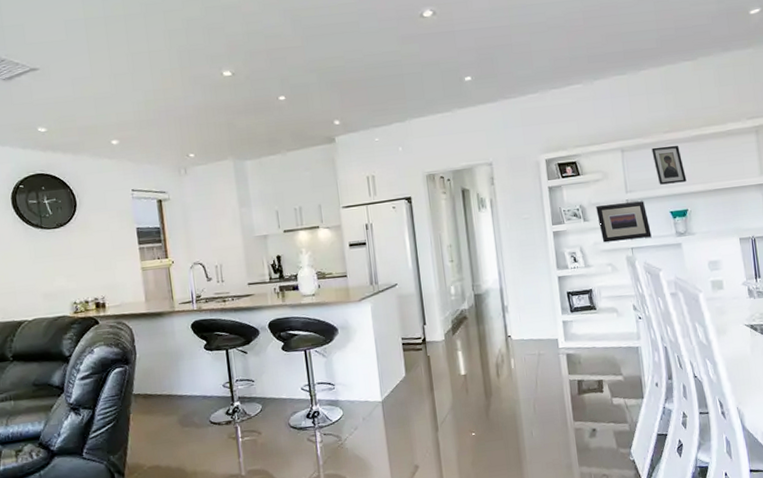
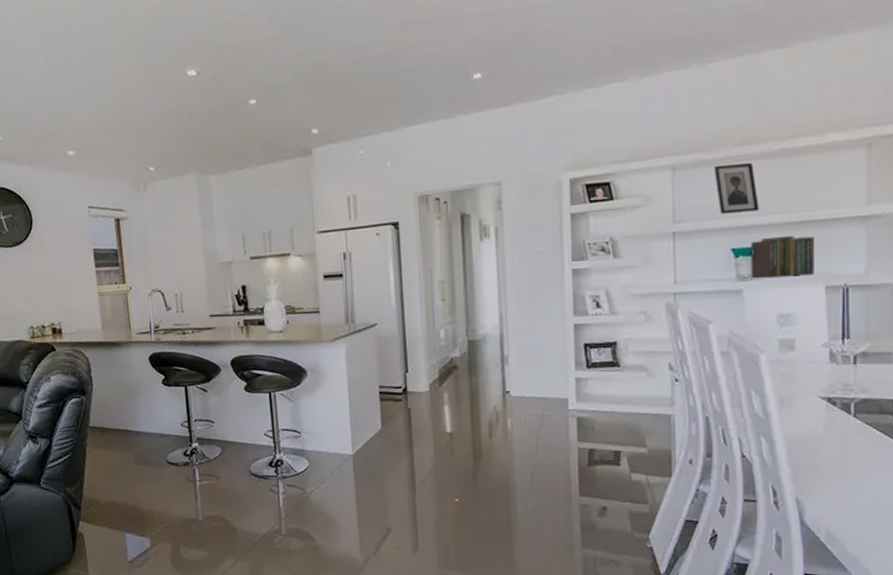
picture frame: present [596,201,652,243] -> none [631,234,703,285]
books: none [683,200,730,235] -> present [750,235,815,279]

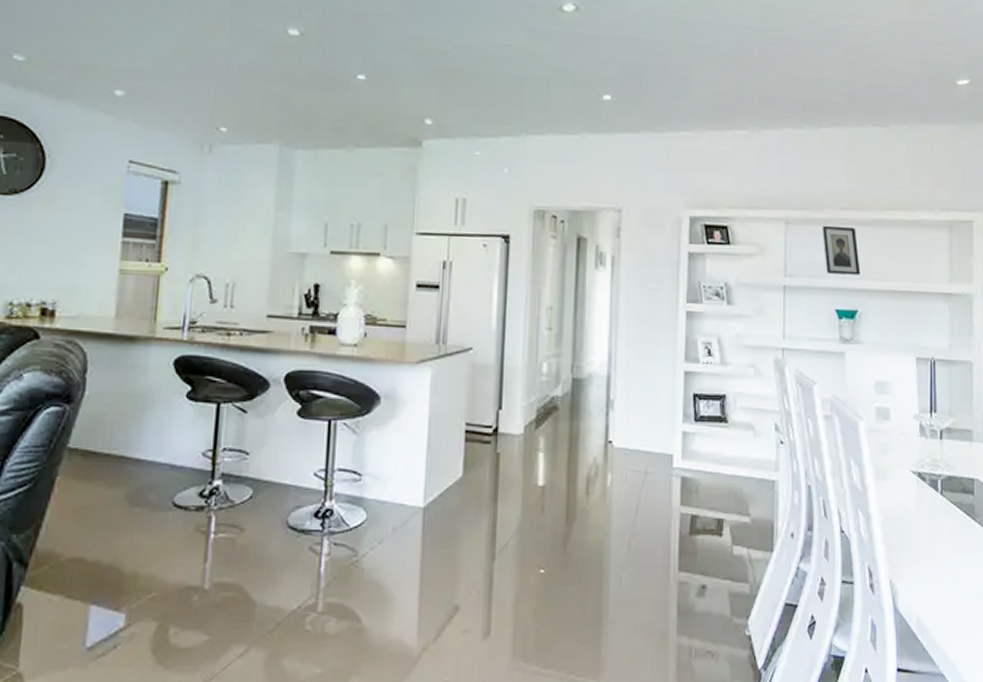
books: present [750,235,815,279] -> none [852,302,908,345]

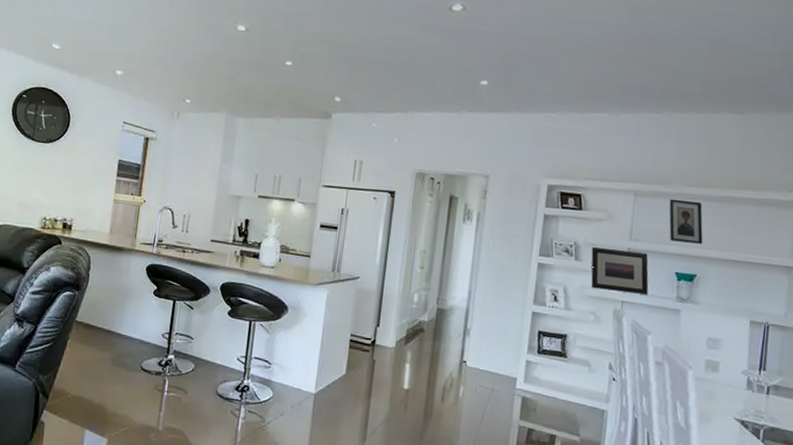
picture frame: none [744,288,809,338] -> present [590,247,649,295]

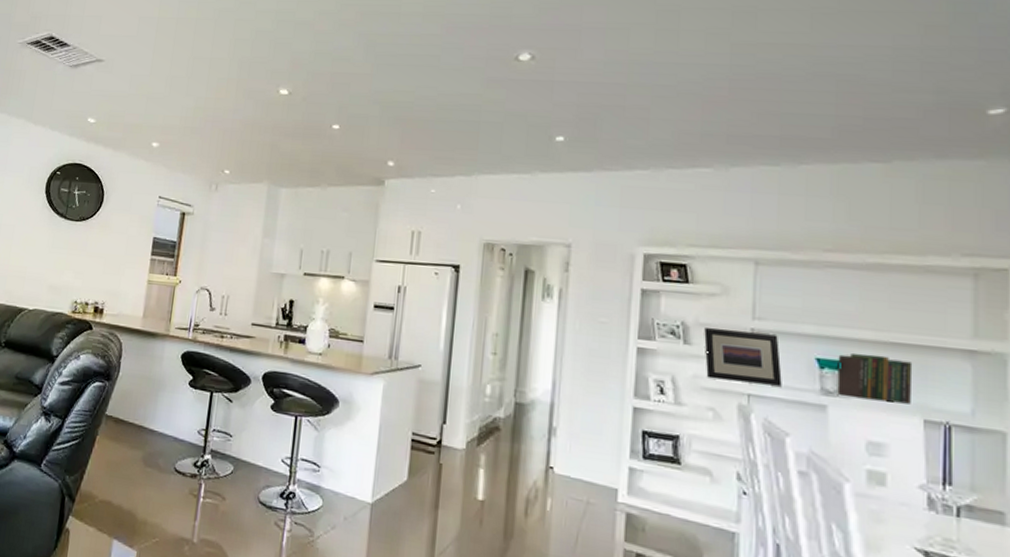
picture frame: present [669,198,703,244] -> none [801,267,850,323]
books: none [689,269,746,309] -> present [837,354,913,404]

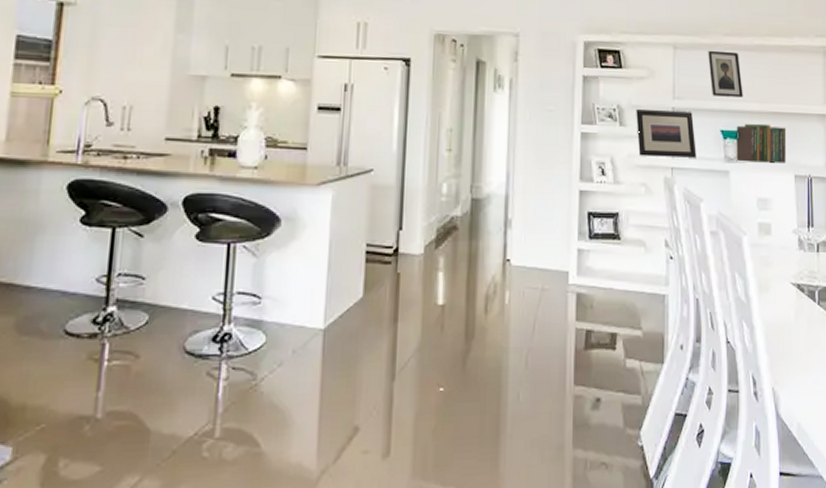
picture frame: none [801,267,850,323] -> present [708,50,743,98]

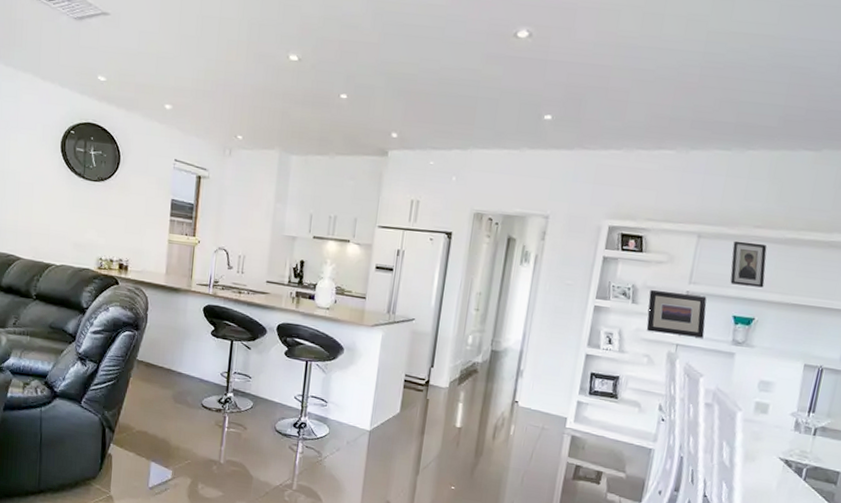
books: present [736,123,787,163] -> none [744,312,805,352]

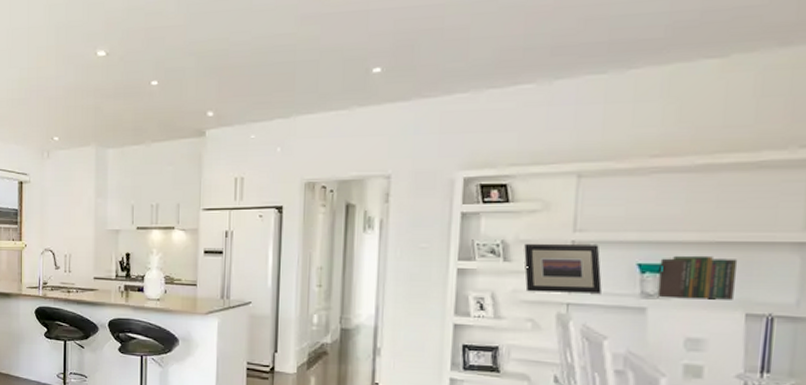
picture frame: present [730,240,767,288] -> none [625,175,675,227]
books: none [744,312,805,352] -> present [657,255,738,300]

